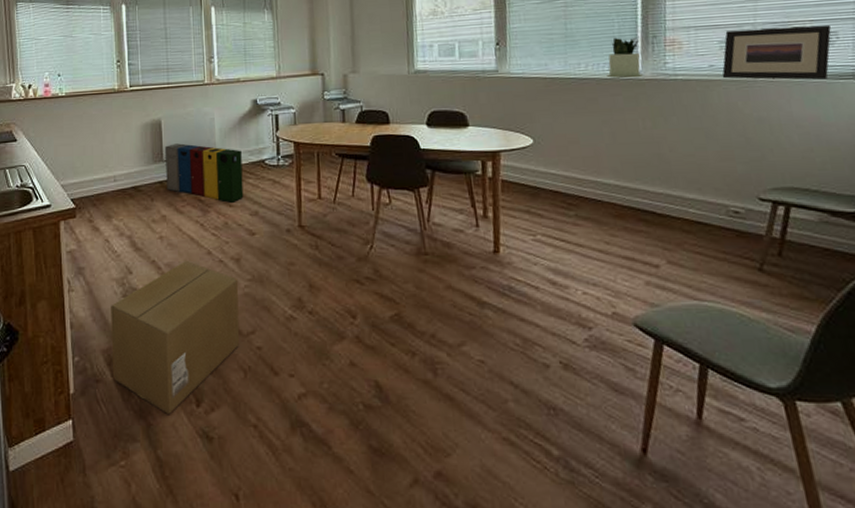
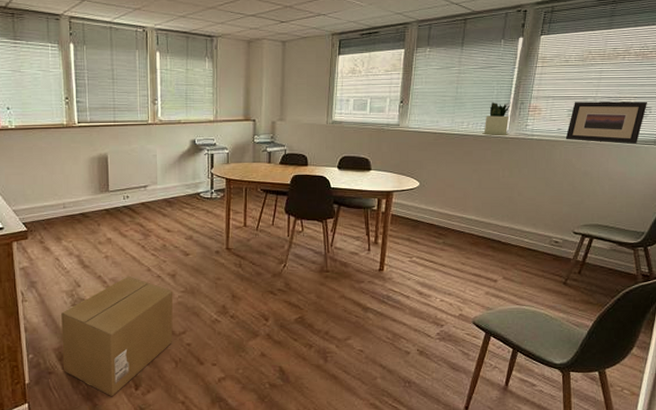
recycling bin: present [165,143,244,203] -> none [111,176,180,228]

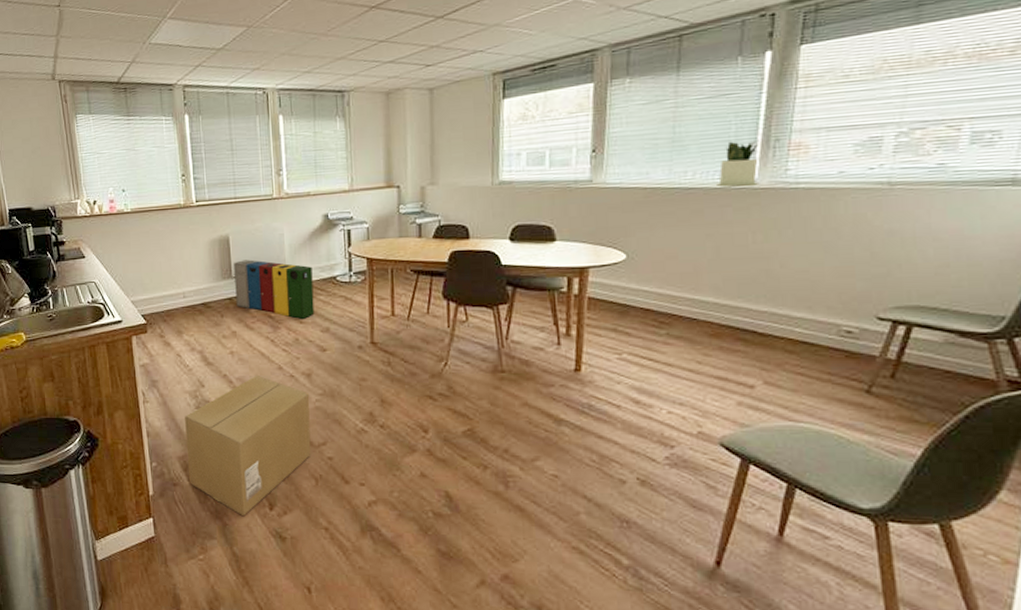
recycling bin: none [111,176,180,228] -> present [234,259,315,319]
picture frame: present [565,101,648,144] -> none [852,122,995,187]

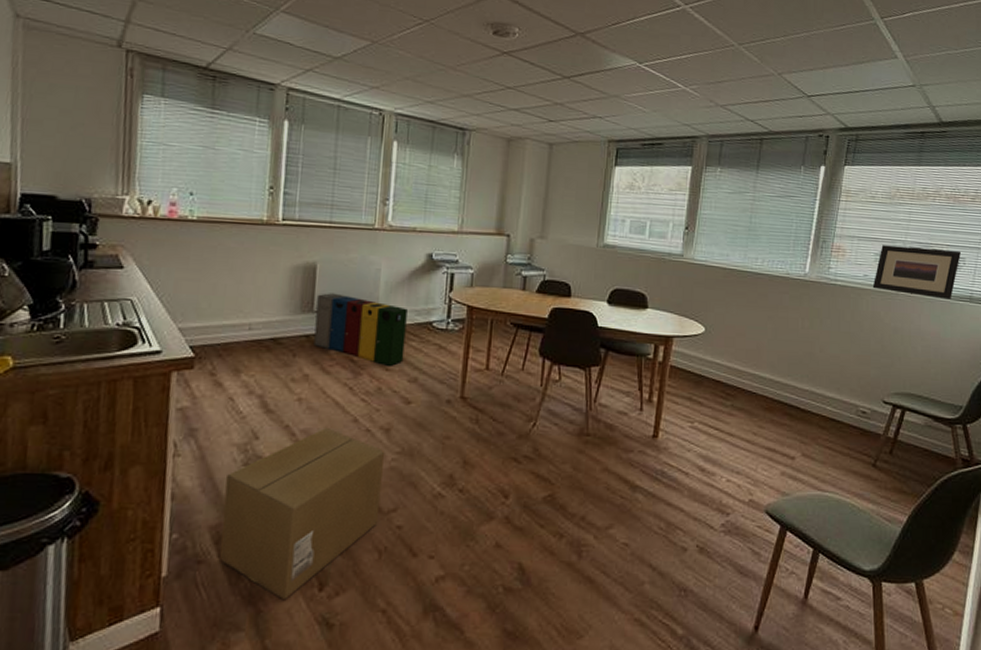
planter: present [717,140,758,188] -> none [779,237,811,279]
picture frame: none [852,122,995,187] -> present [872,245,962,300]

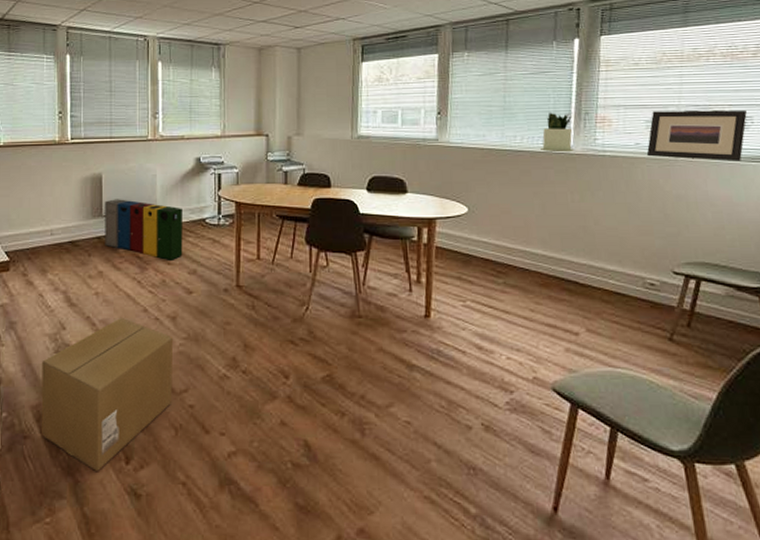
planter: none [779,237,811,279] -> present [540,112,574,153]

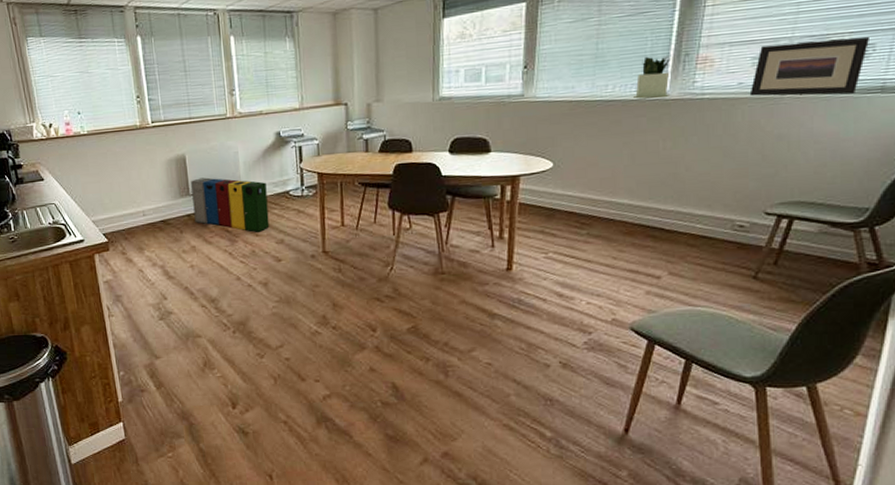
box: present [41,318,174,472] -> none [149,286,270,416]

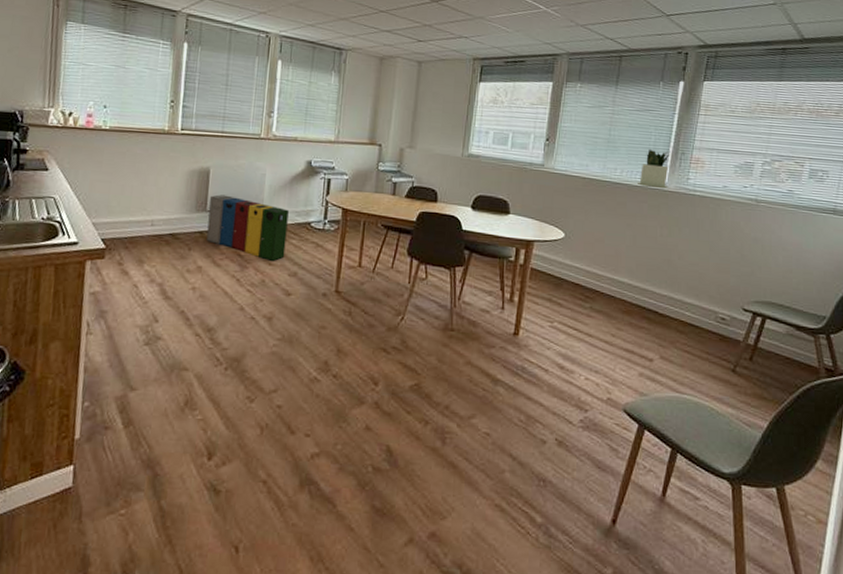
picture frame: present [749,36,871,97] -> none [732,157,825,211]

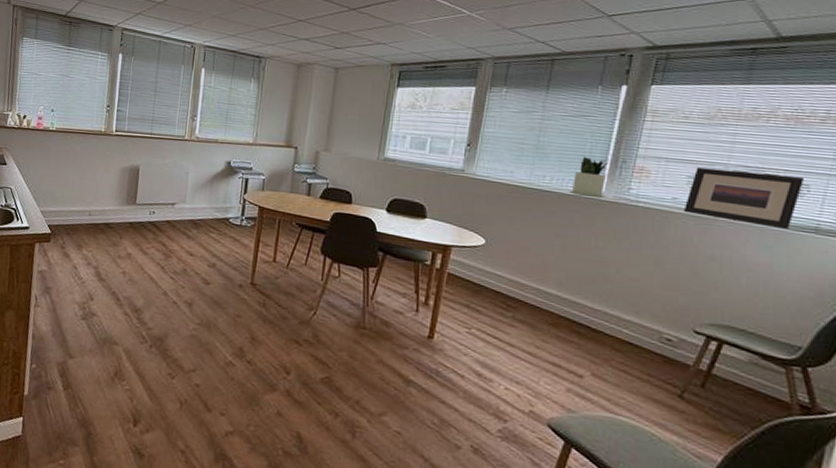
recycling bin: present [206,194,289,261] -> none [135,190,209,252]
picture frame: none [732,157,825,211] -> present [683,167,805,229]

